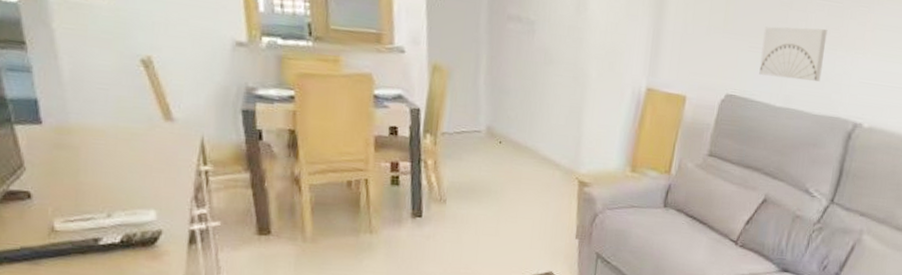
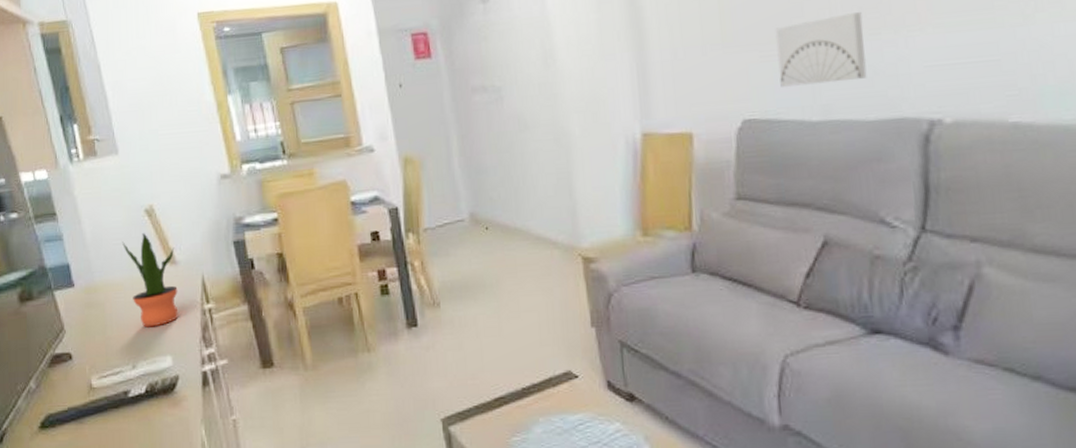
potted plant: none [109,83,173,180] -> present [122,233,179,328]

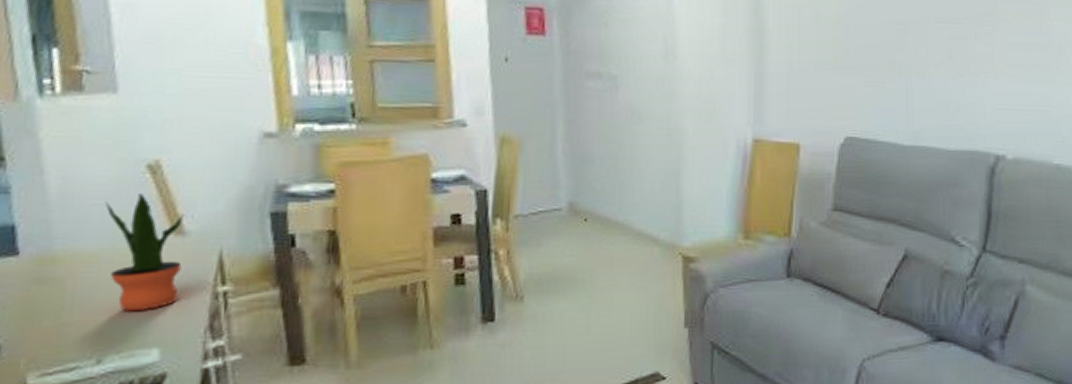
wall art: present [775,12,867,87] -> none [880,54,951,114]

